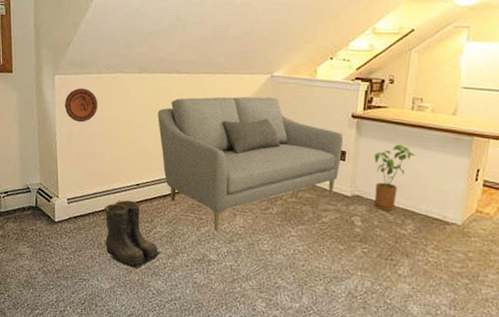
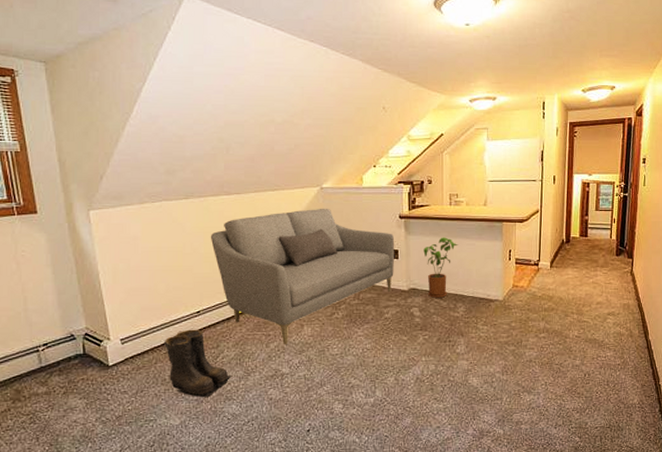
decorative plate: present [64,88,98,123] -> none [105,220,144,257]

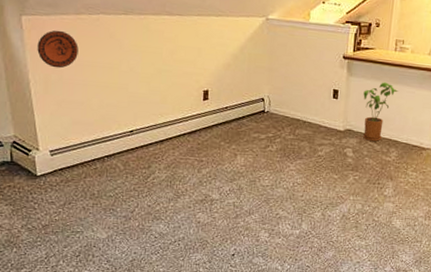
decorative plate: none [105,220,144,257] -> present [37,30,79,69]
boots: present [164,329,232,397] -> none [95,147,161,214]
sofa: present [210,208,395,345] -> none [148,39,336,172]

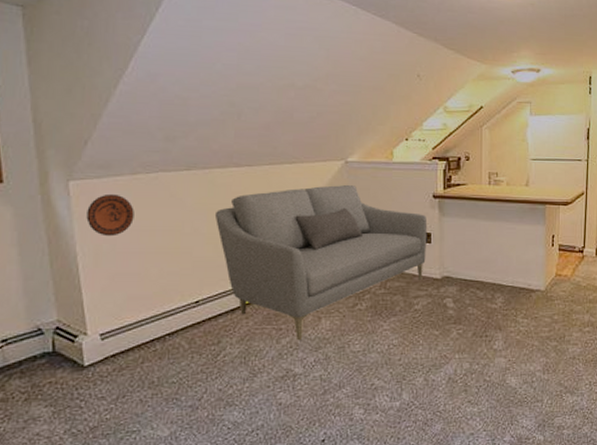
sofa: none [148,39,336,172] -> present [214,184,428,341]
house plant: present [363,82,398,141] -> none [459,220,497,287]

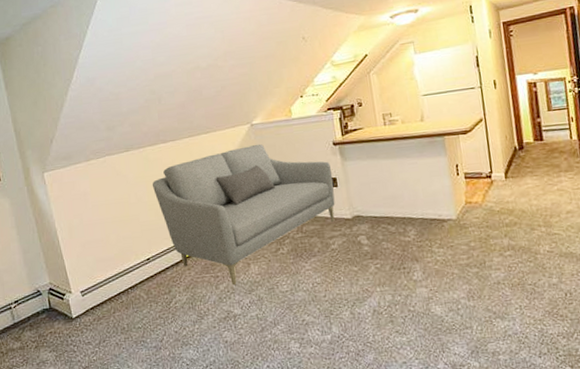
decorative plate: present [86,193,134,237] -> none [59,178,93,213]

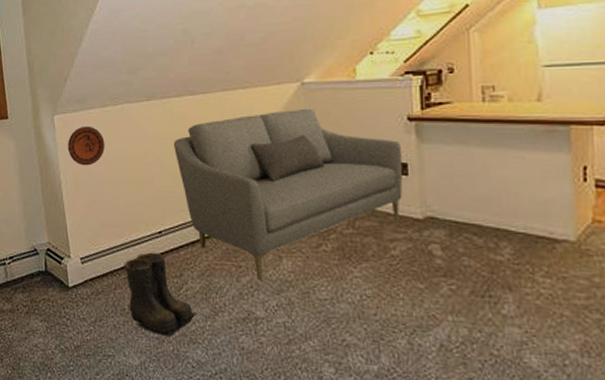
decorative plate: none [59,178,93,213] -> present [68,126,105,166]
boots: none [120,276,186,344] -> present [124,252,196,336]

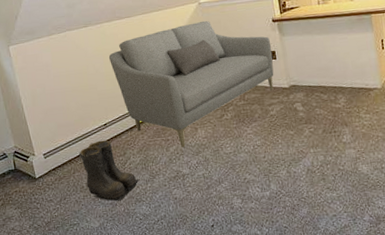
decorative plate: present [68,126,105,166] -> none [23,51,55,83]

